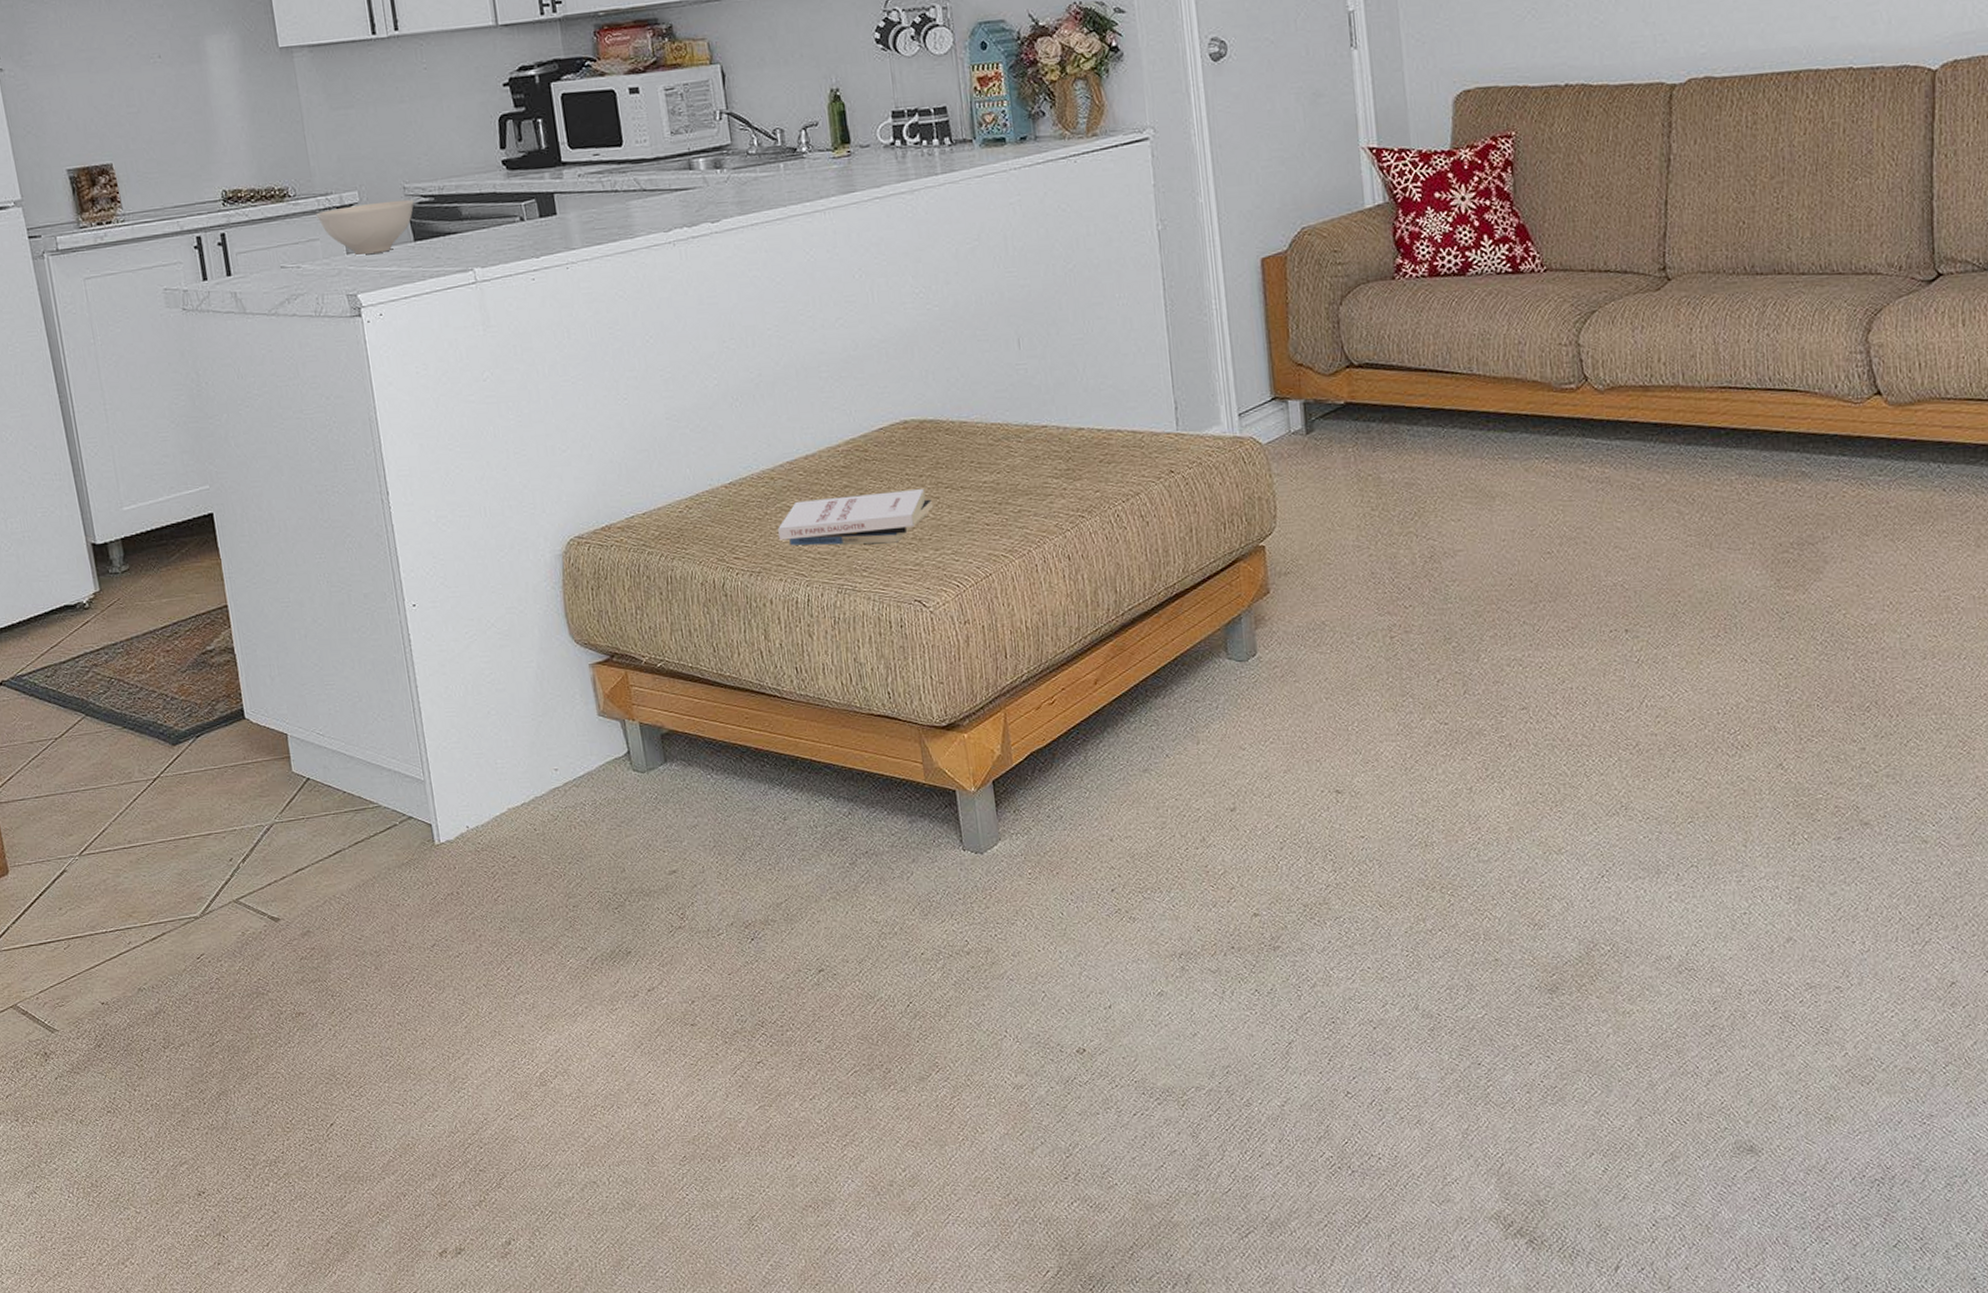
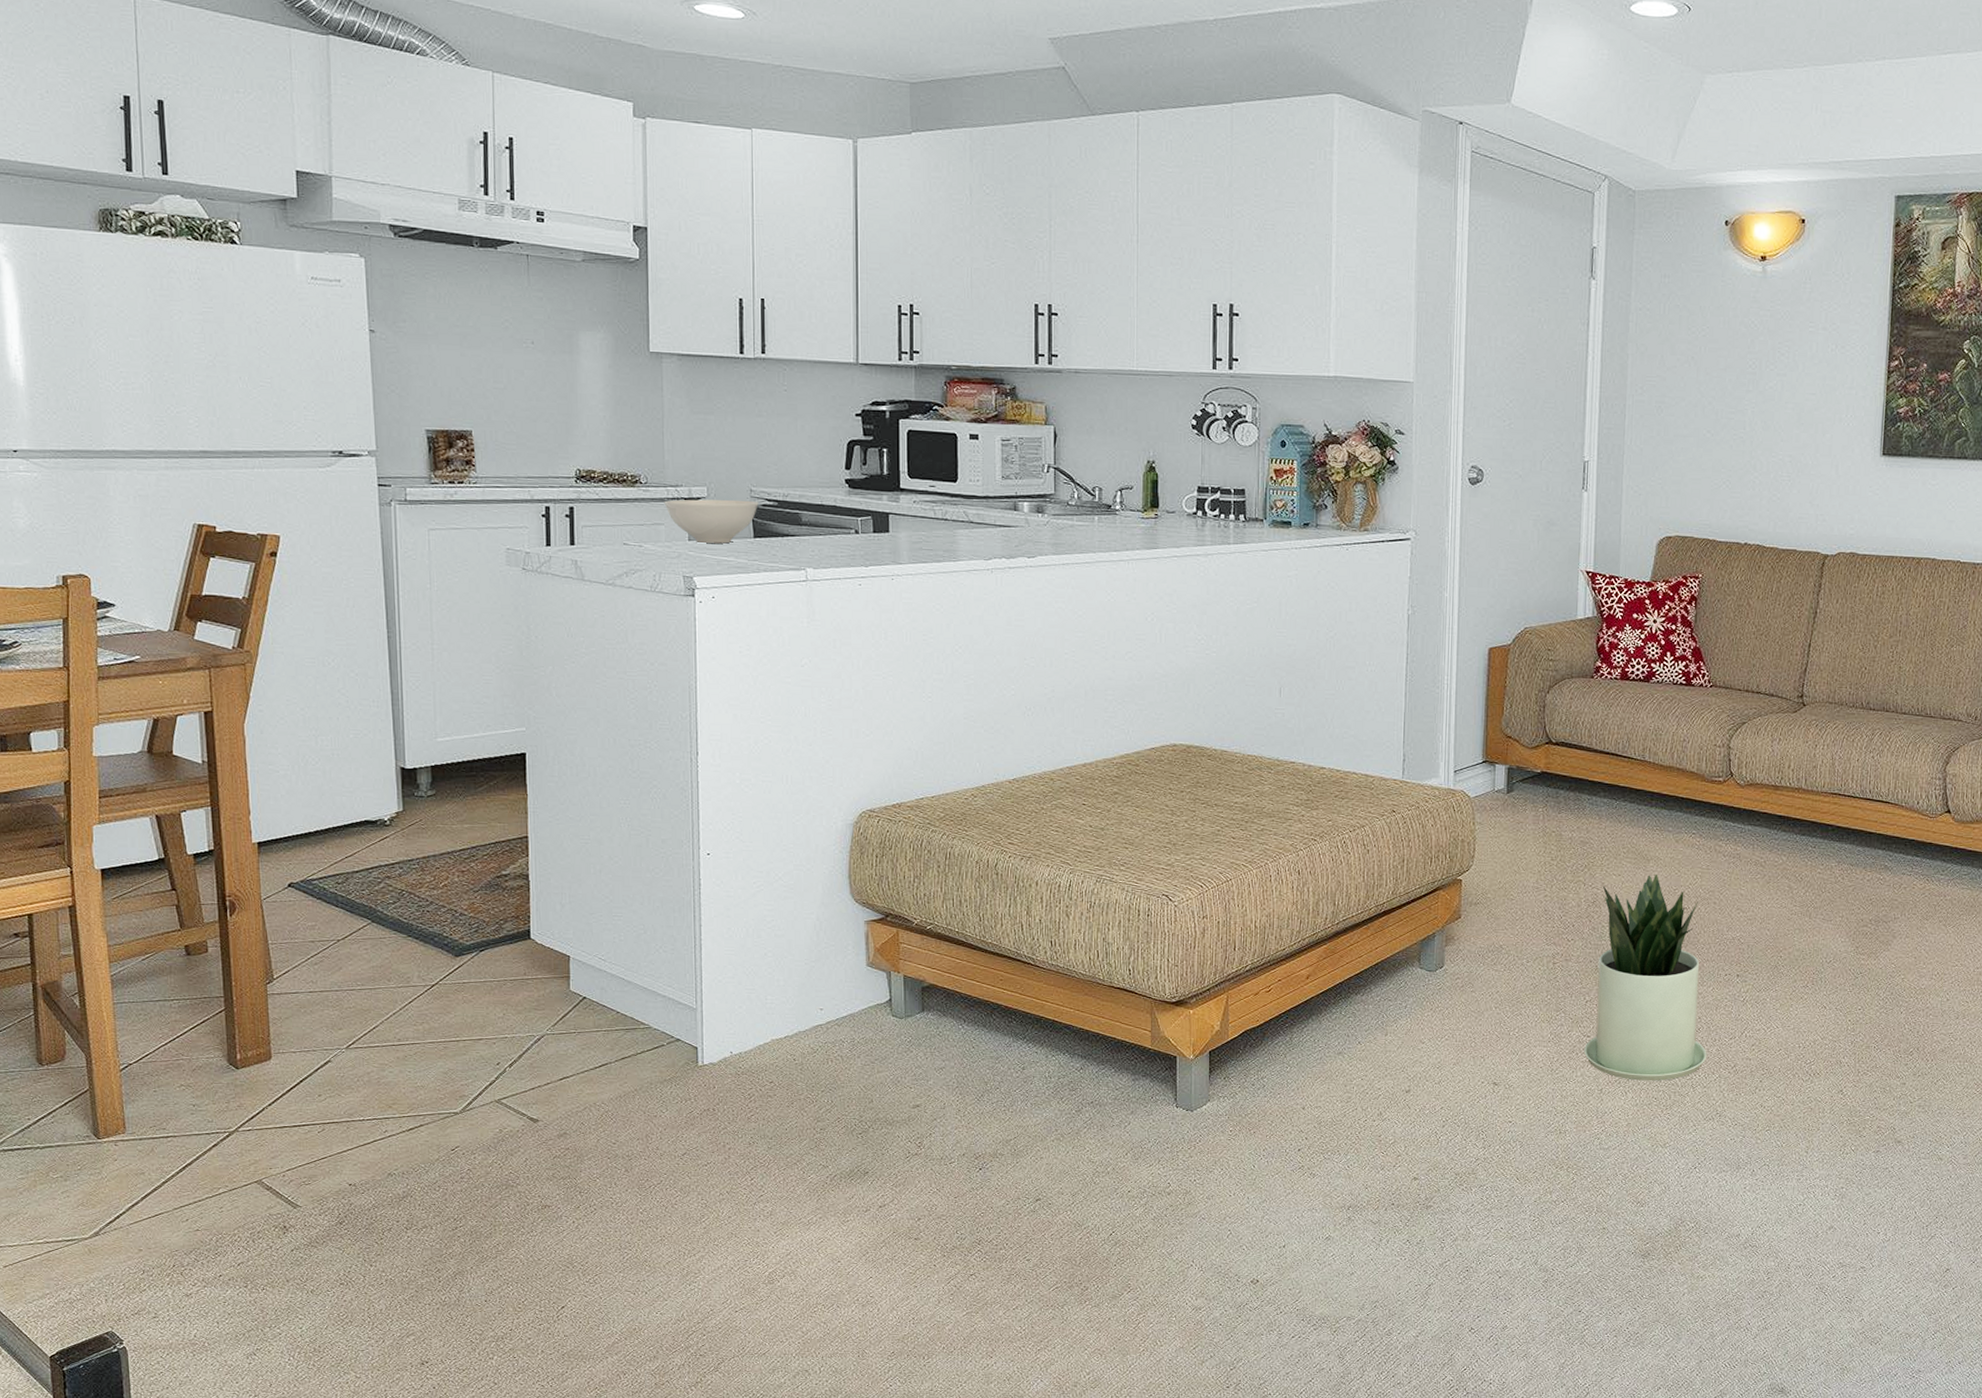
books: present [777,489,934,546] -> none [1050,801,1190,845]
planter: none [1441,513,1600,774] -> present [1584,874,1707,1081]

